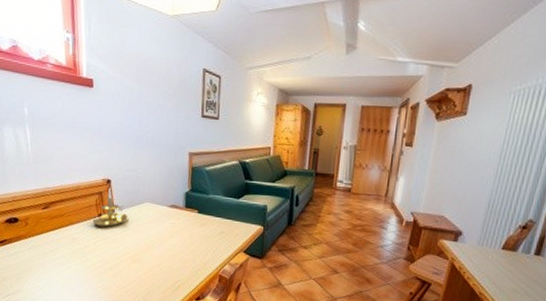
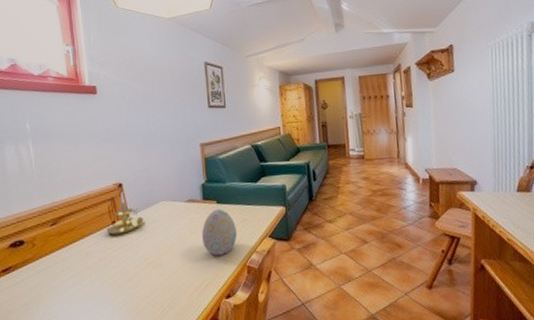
decorative egg: none [180,218,214,262] -> present [202,209,237,256]

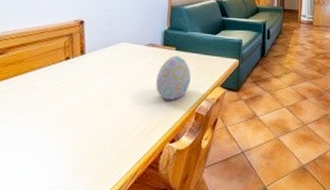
candle holder: present [106,192,144,236] -> none [58,29,100,72]

